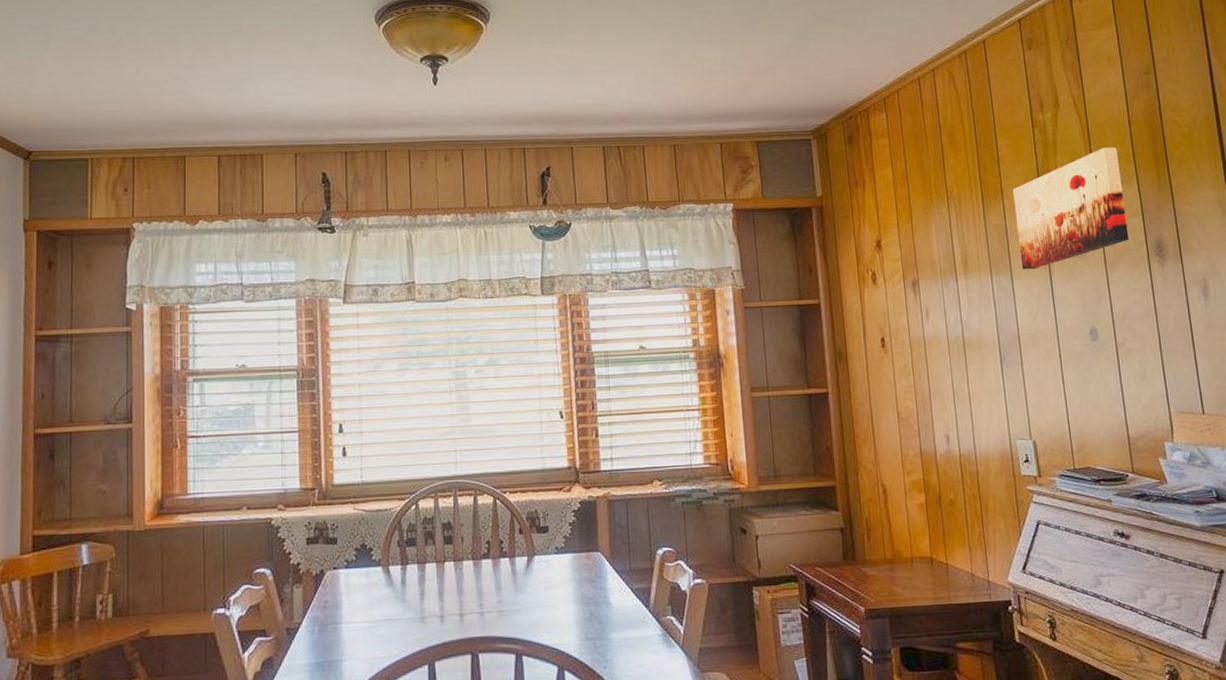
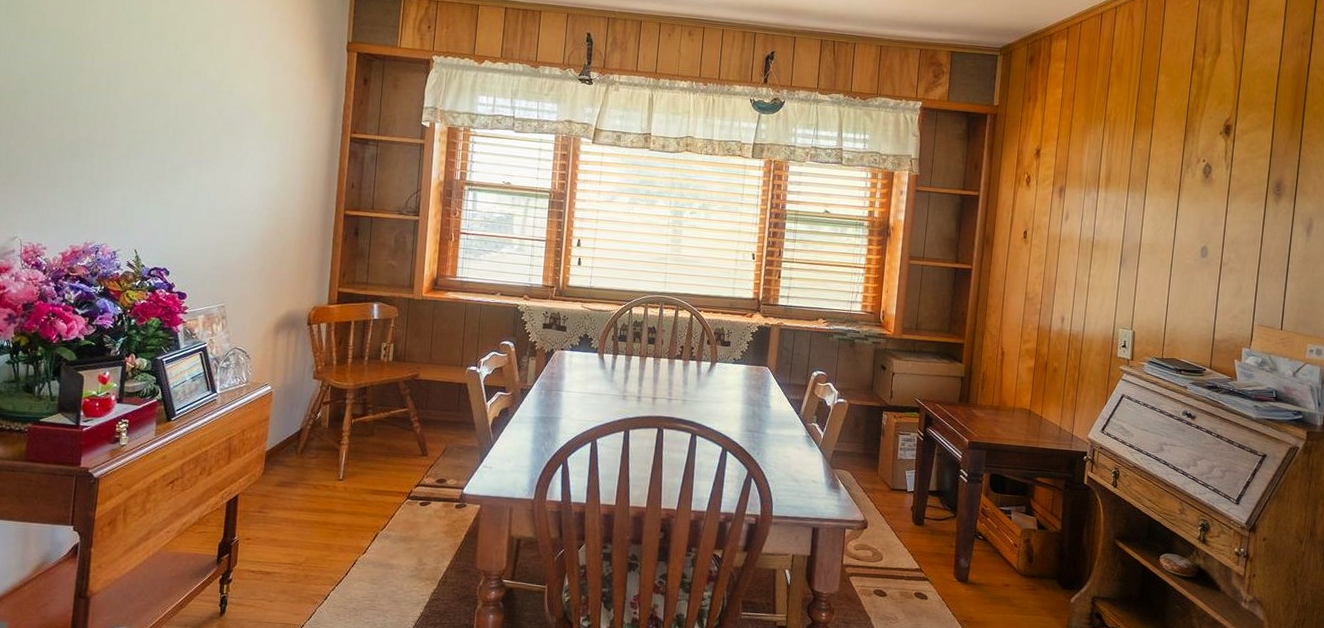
wall art: present [1012,147,1129,270] -> none [1155,94,1262,191]

